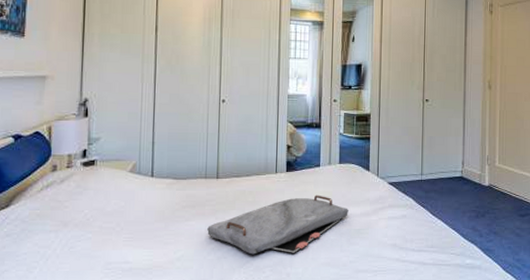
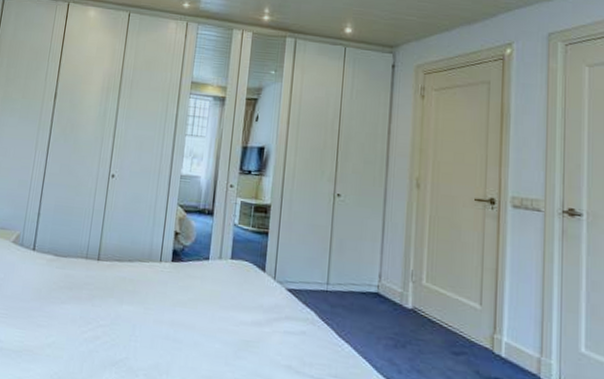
serving tray: present [207,195,348,255] -> none [81,292,238,360]

